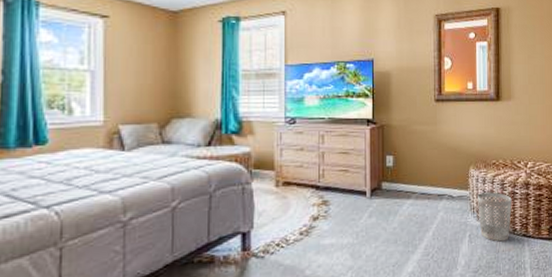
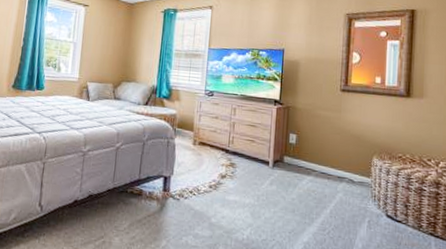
wastebasket: present [478,192,512,242] -> none [379,183,419,235]

